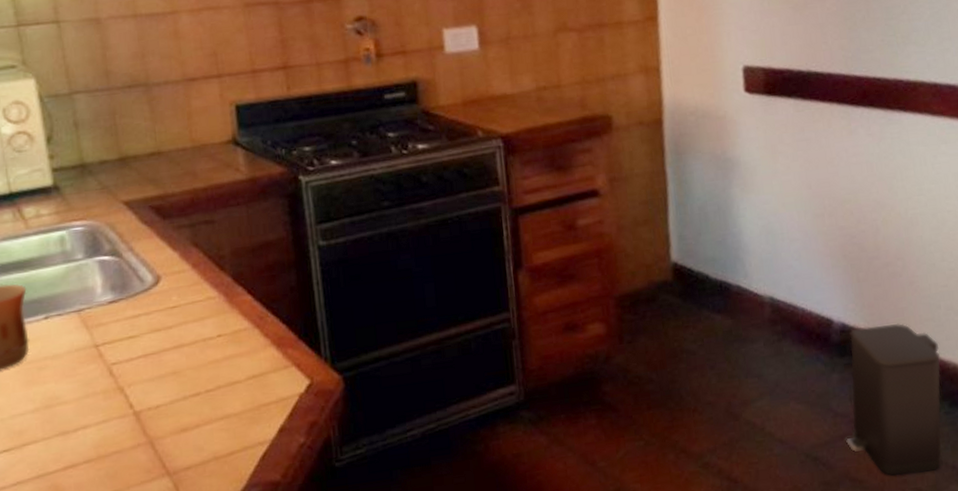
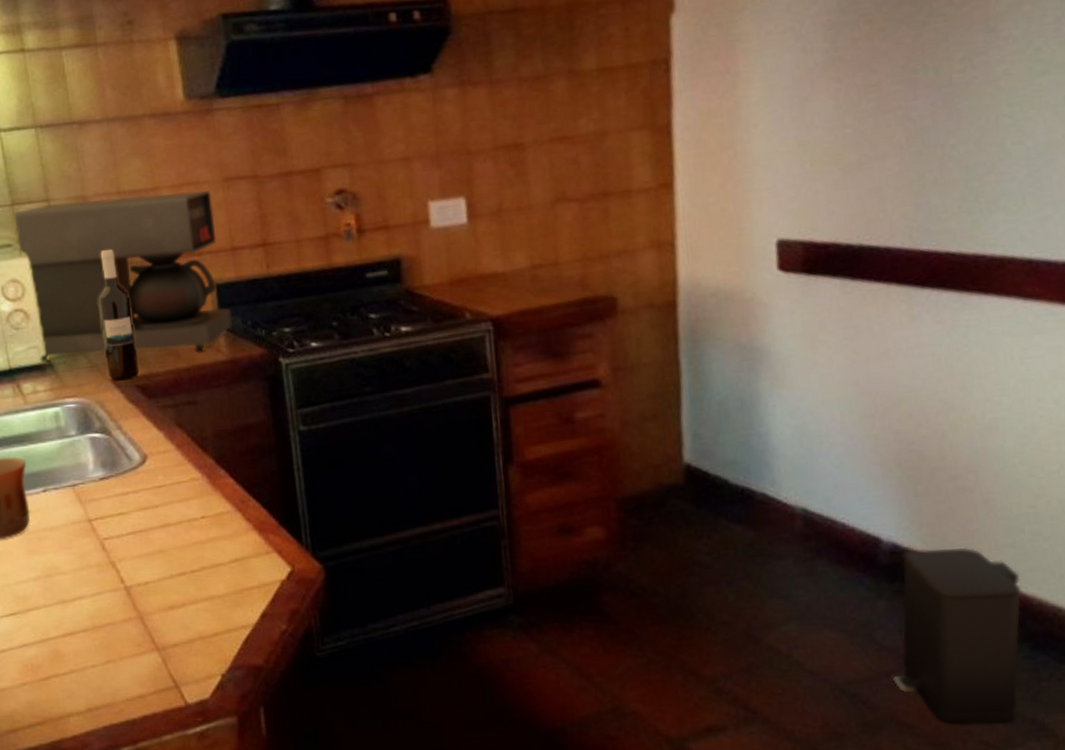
coffee maker: none [19,15,252,184] -> present [14,190,233,361]
wine bottle: none [110,71,154,202] -> present [98,249,140,381]

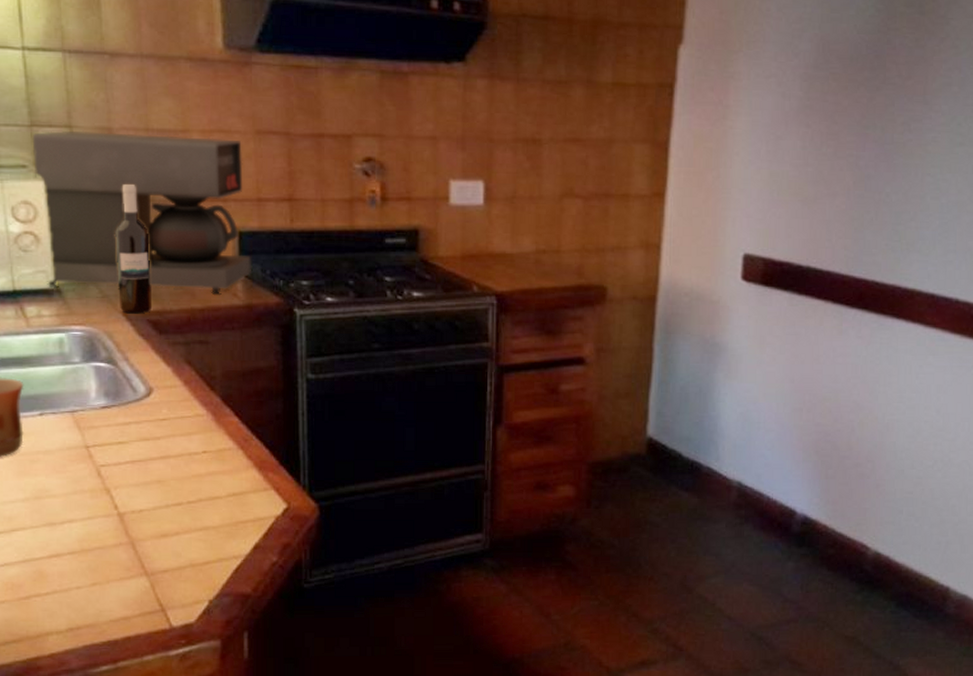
pedal bin: present [893,547,1022,725] -> none [792,522,895,664]

